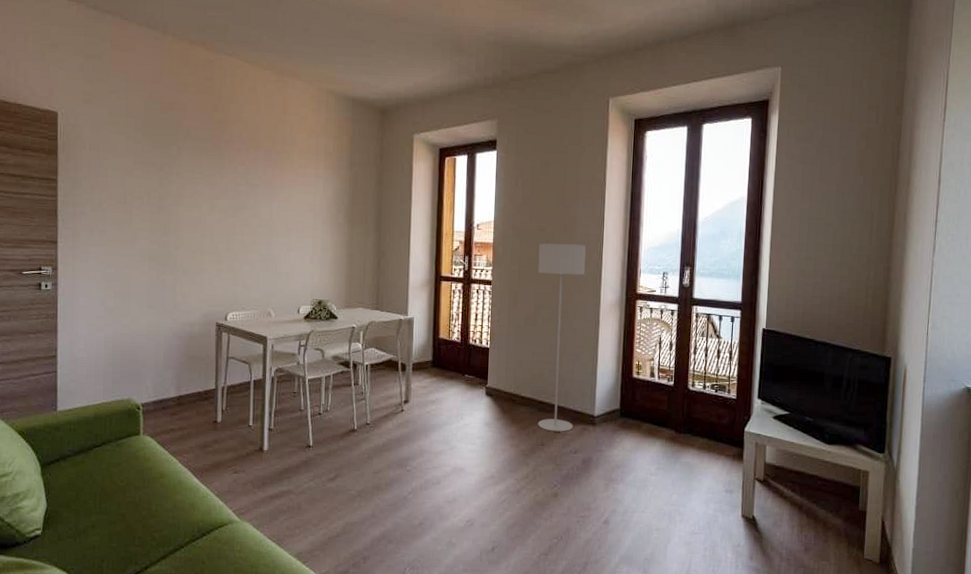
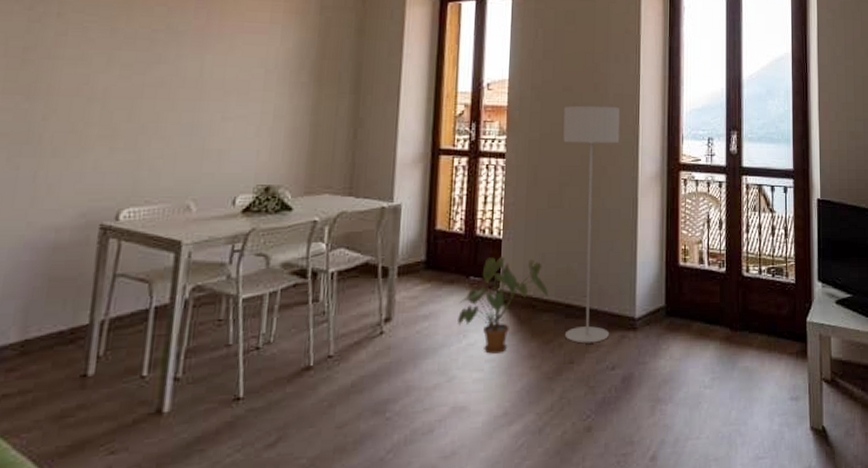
house plant: none [456,361,526,433] -> present [458,256,549,354]

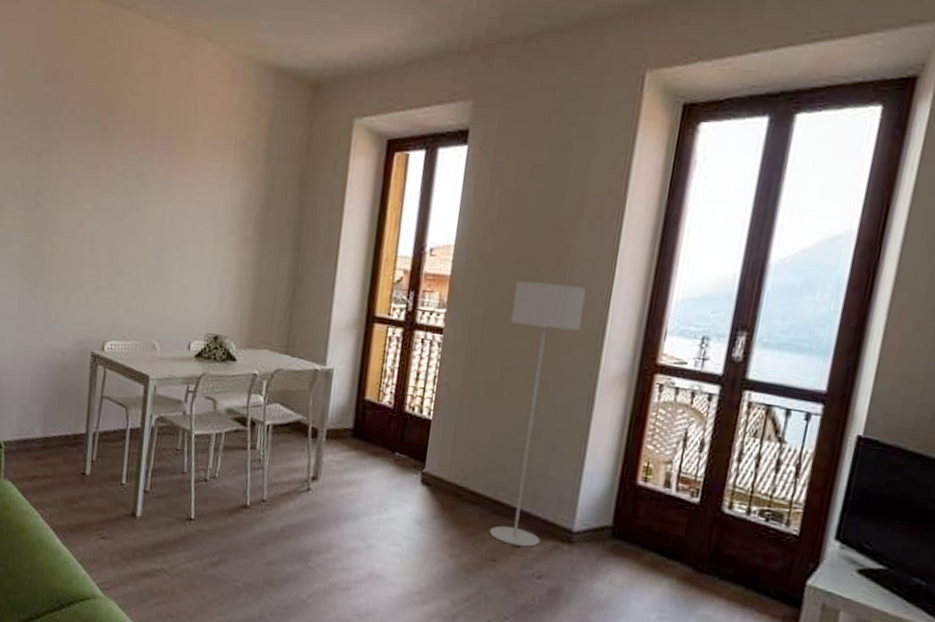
house plant: present [458,256,549,354] -> none [380,436,477,534]

